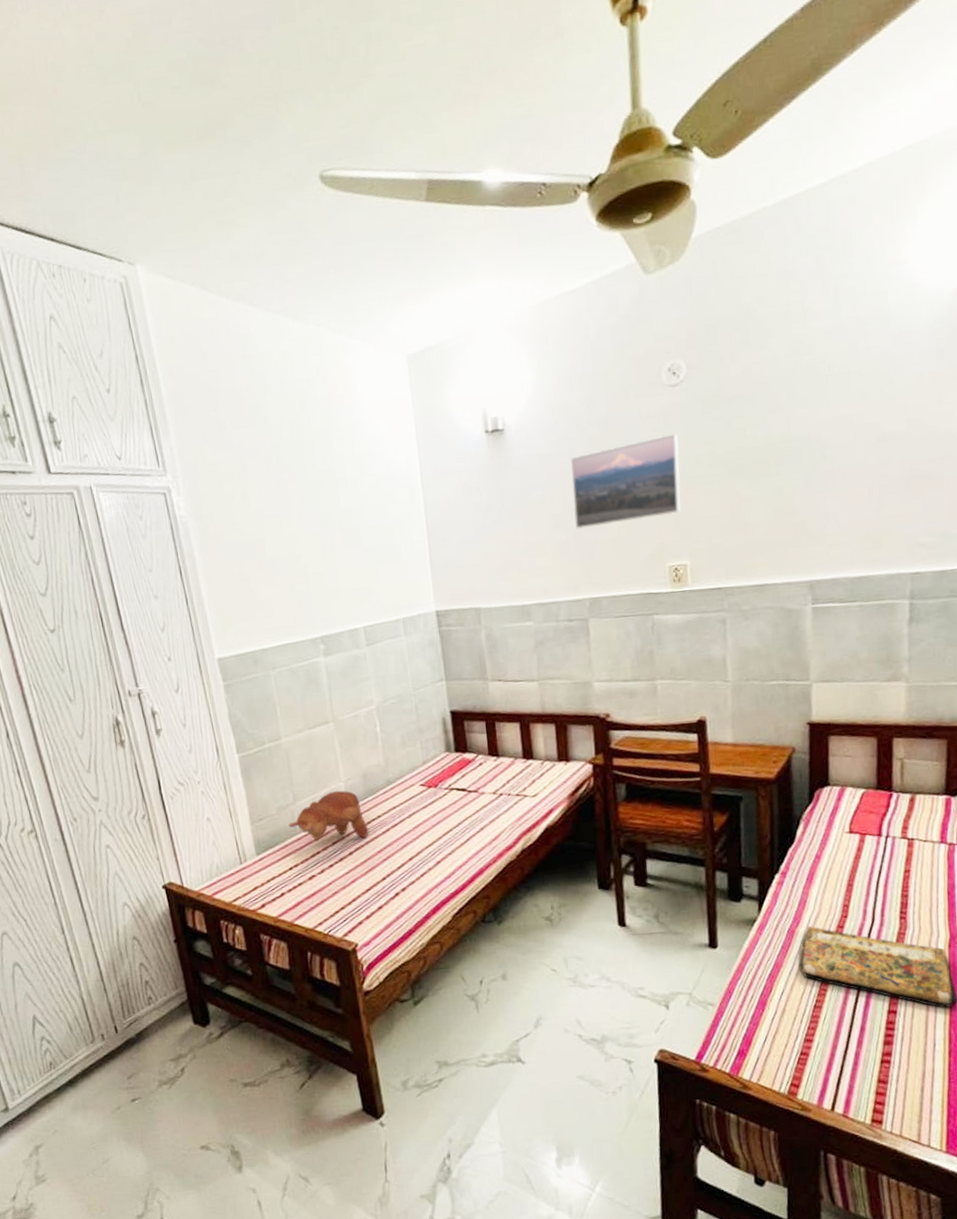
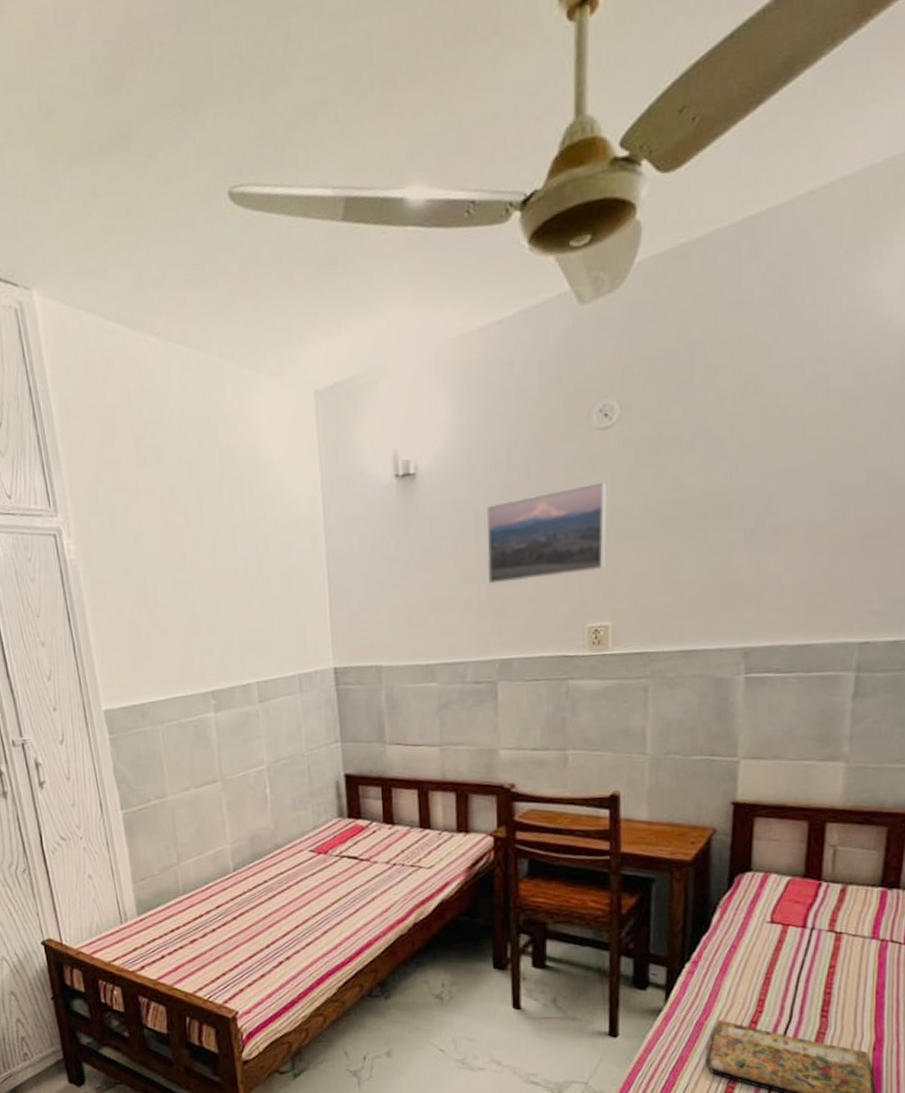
toy: present [289,790,369,841] -> none [171,852,254,904]

